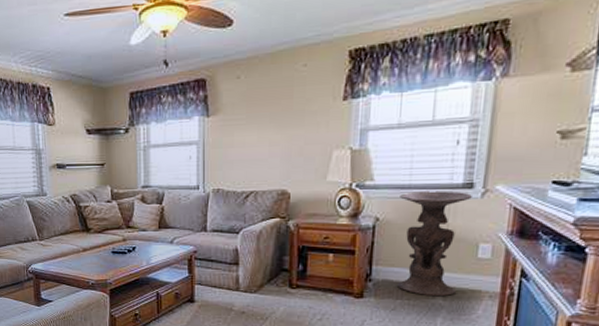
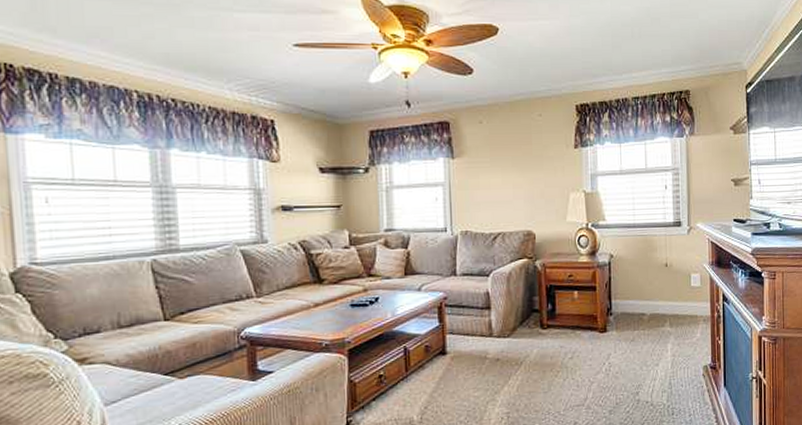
pedestal table: present [396,191,472,297] -> none [627,228,681,325]

